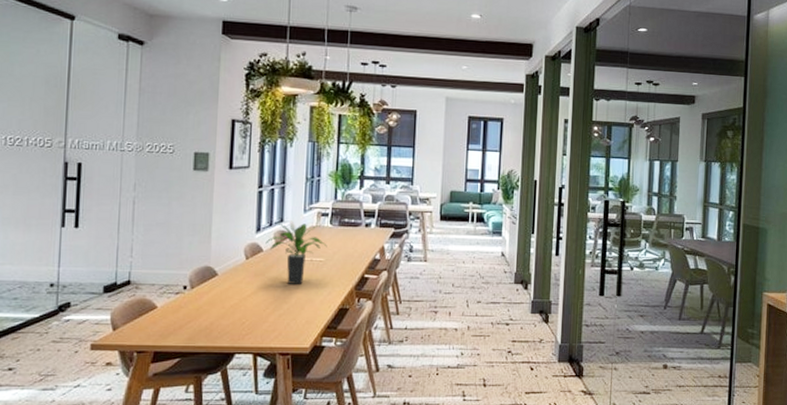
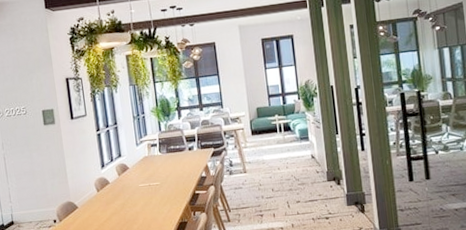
potted plant: present [265,220,327,284] -> none [110,154,160,208]

